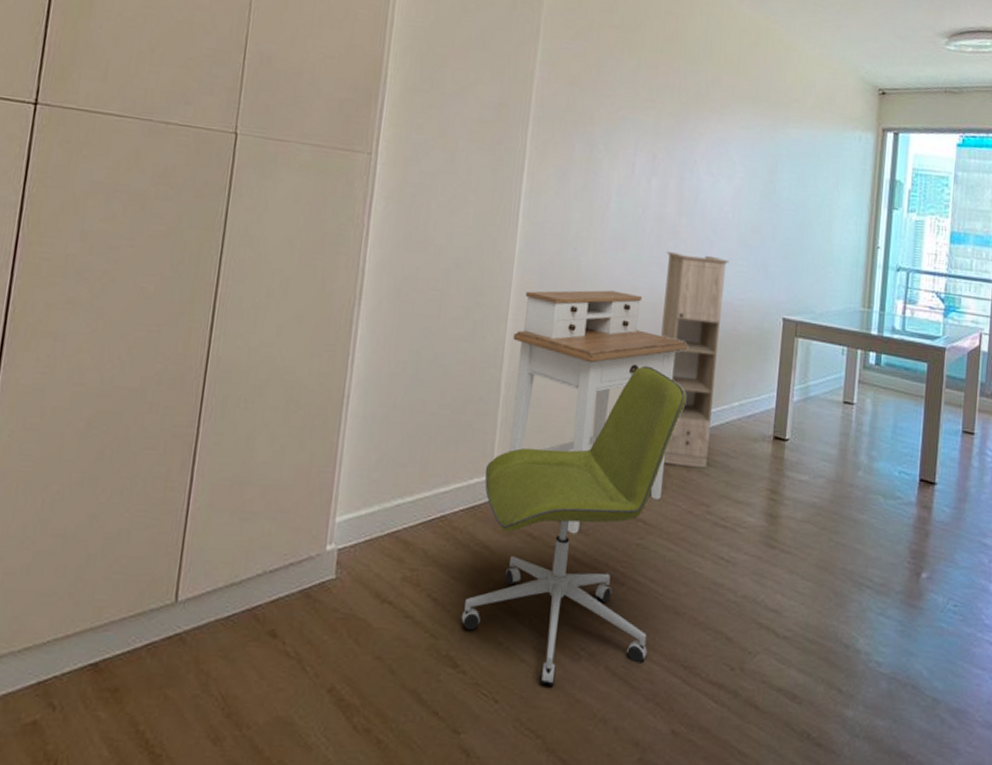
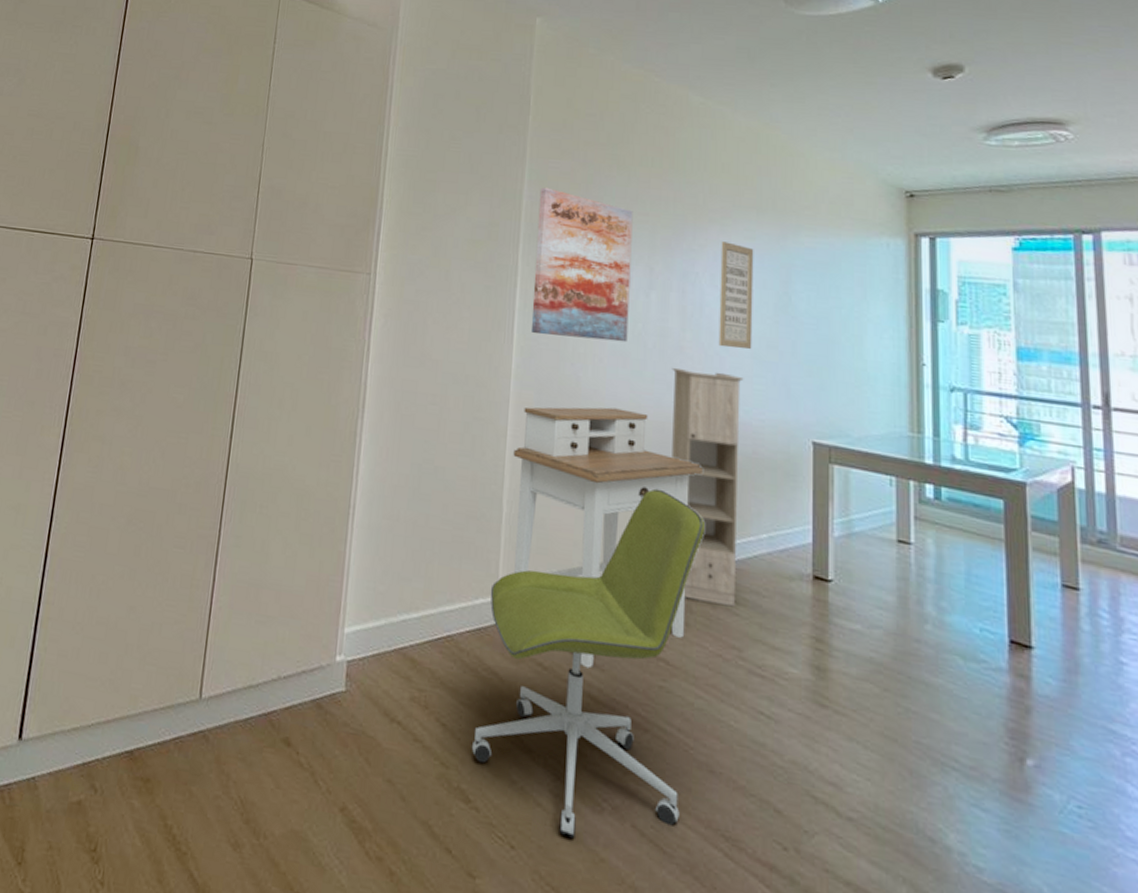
wall art: none [536,68,641,227] -> present [530,187,633,343]
wall art: none [710,130,748,235] -> present [718,241,754,350]

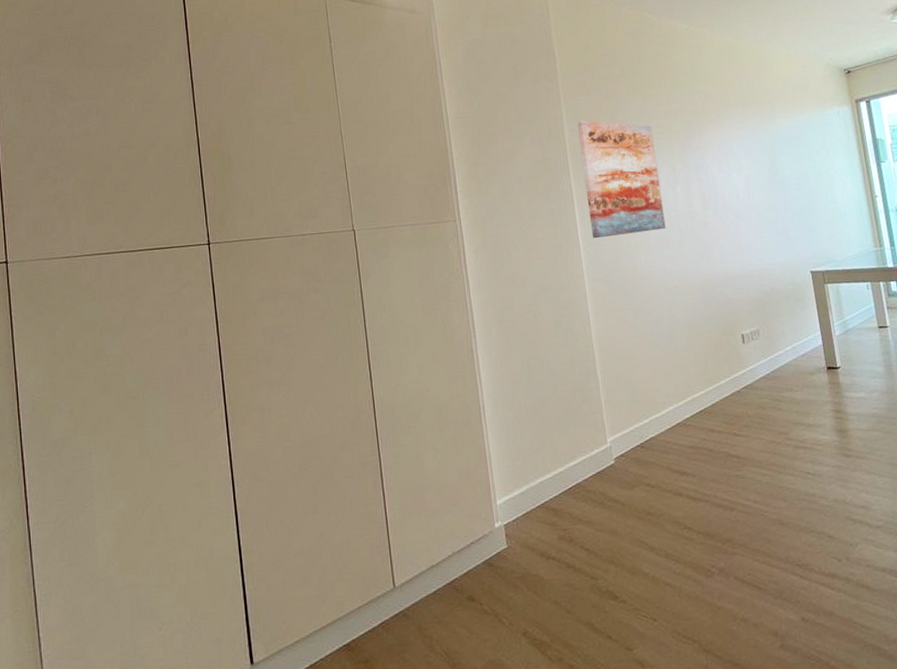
office chair: present [471,488,706,838] -> none [601,333,766,600]
desk: present [513,407,703,669] -> none [597,280,747,478]
storage cabinet: present [672,367,744,608] -> none [702,235,778,408]
wall art: present [718,241,754,350] -> none [720,135,757,216]

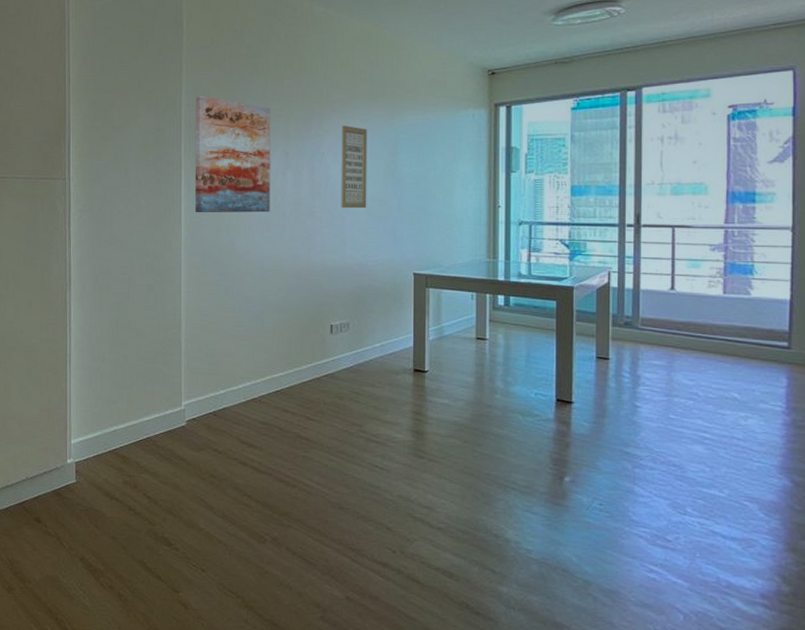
wall art: none [720,135,757,216] -> present [341,126,367,209]

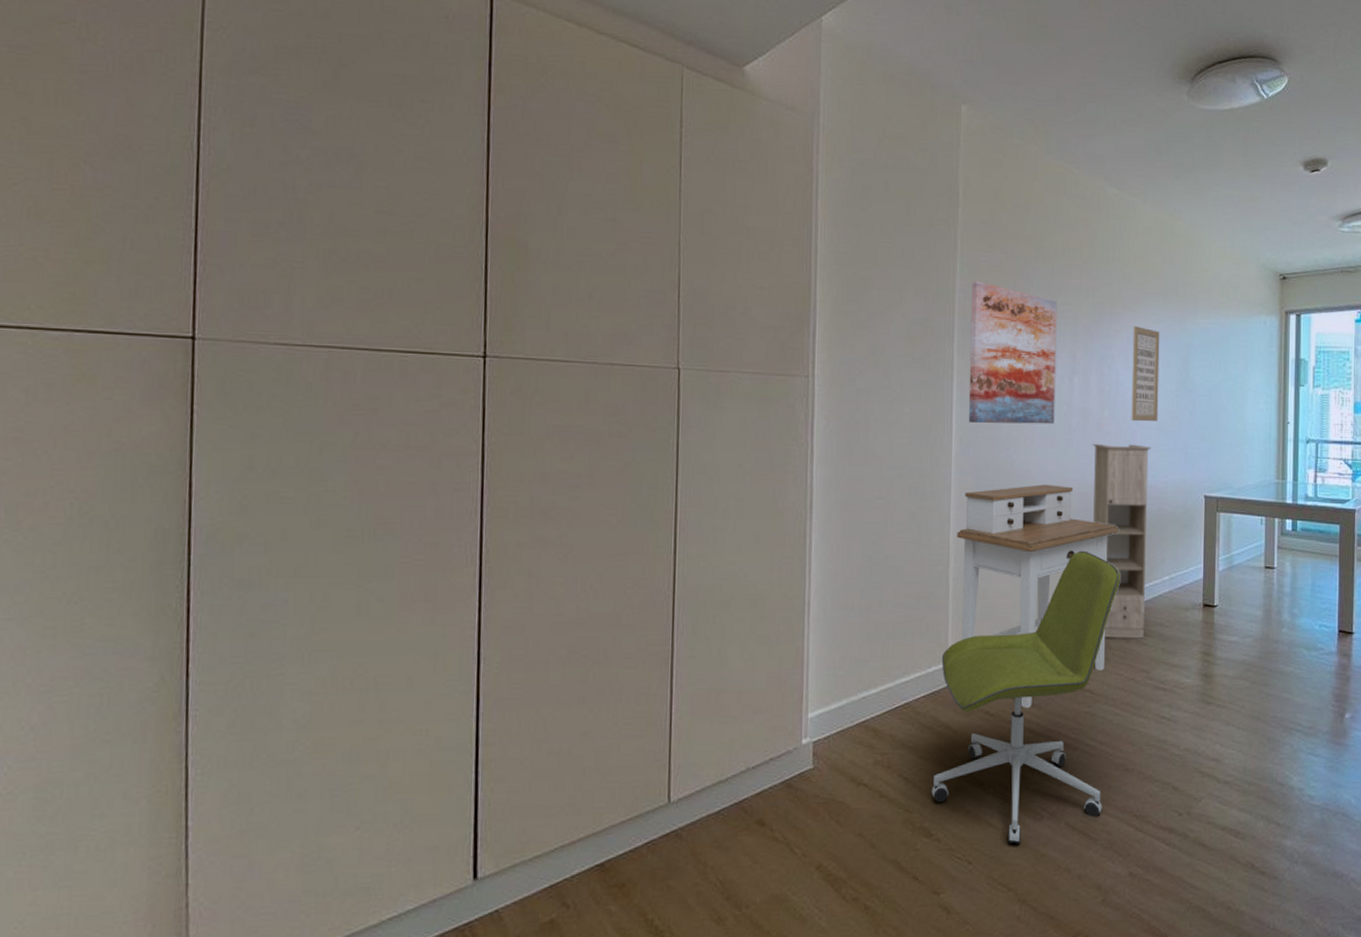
office chair: none [170,319,334,561] -> present [931,550,1121,844]
desk: none [187,263,331,449] -> present [957,484,1118,709]
storage cabinet: none [305,228,361,397] -> present [1092,443,1152,639]

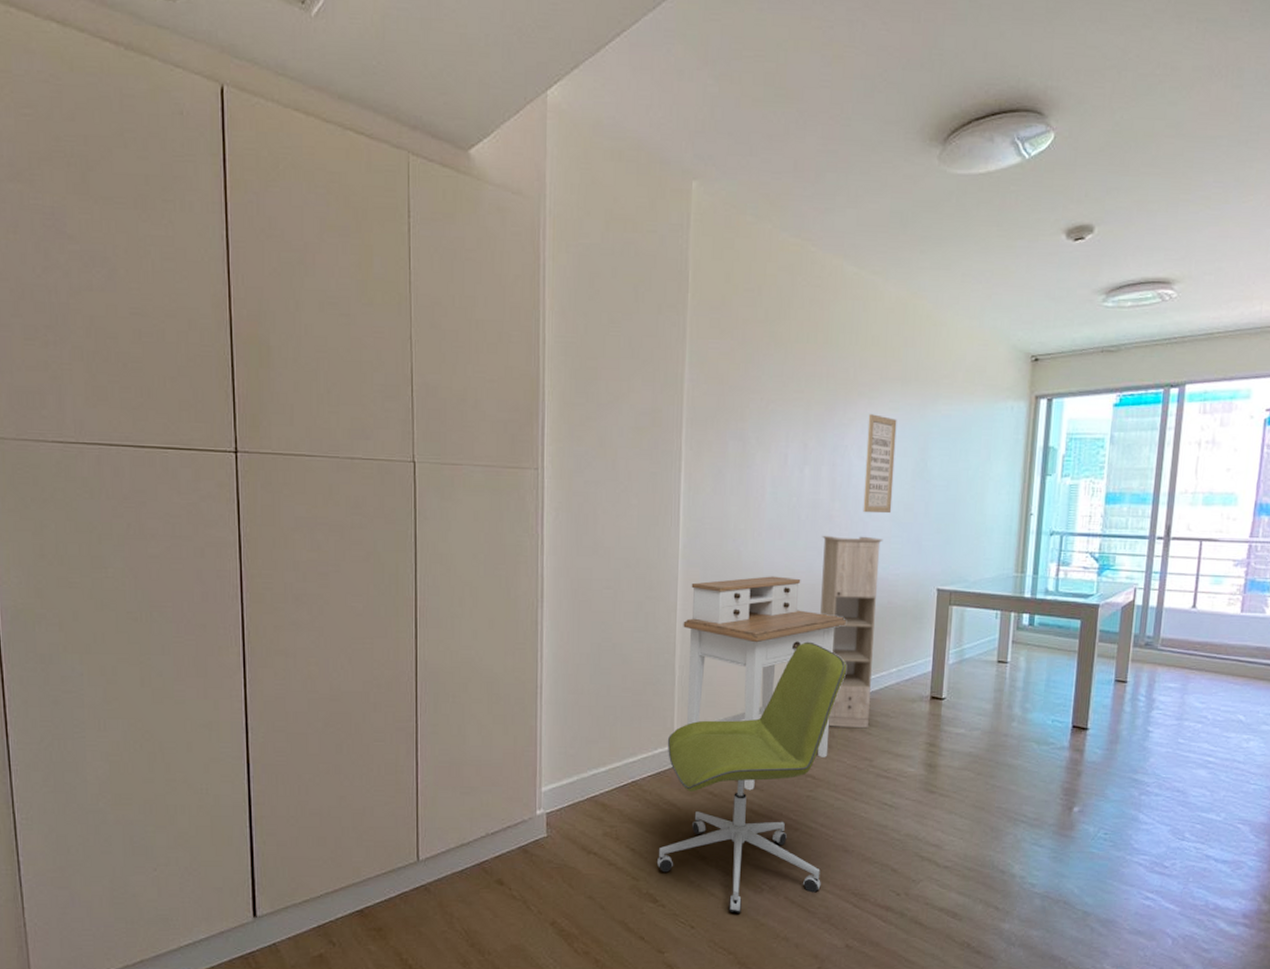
wall art: present [968,281,1057,424] -> none [695,369,789,516]

